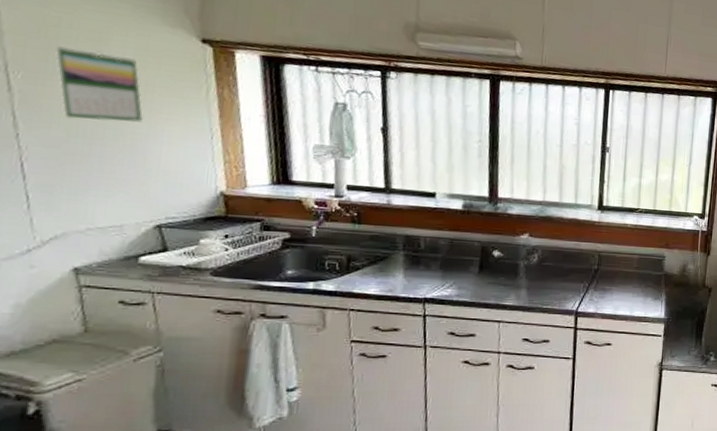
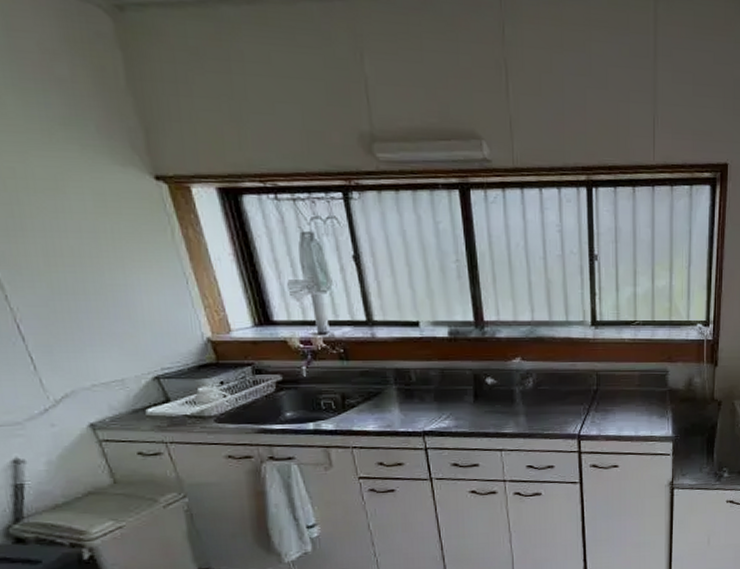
calendar: present [55,45,143,123] -> none [18,198,117,275]

